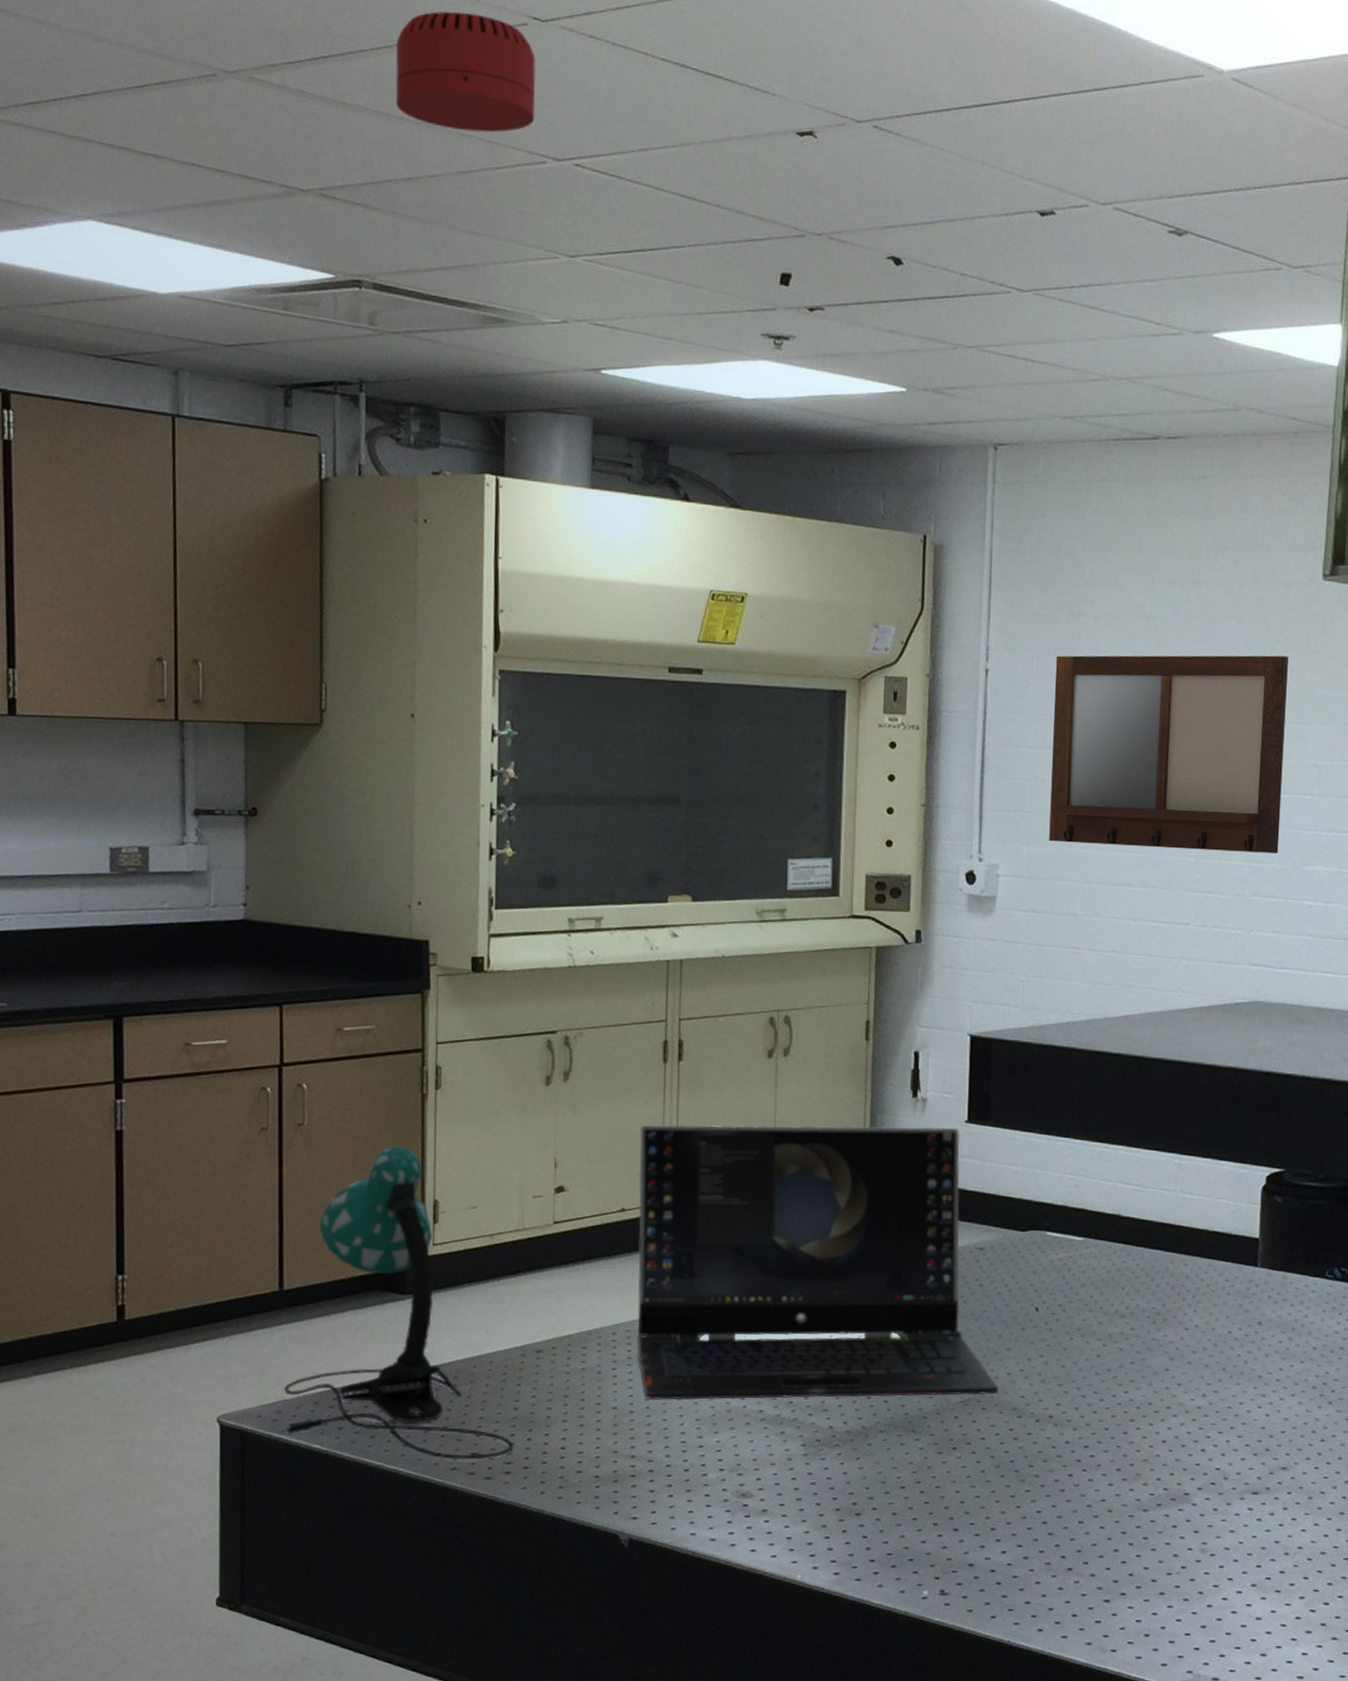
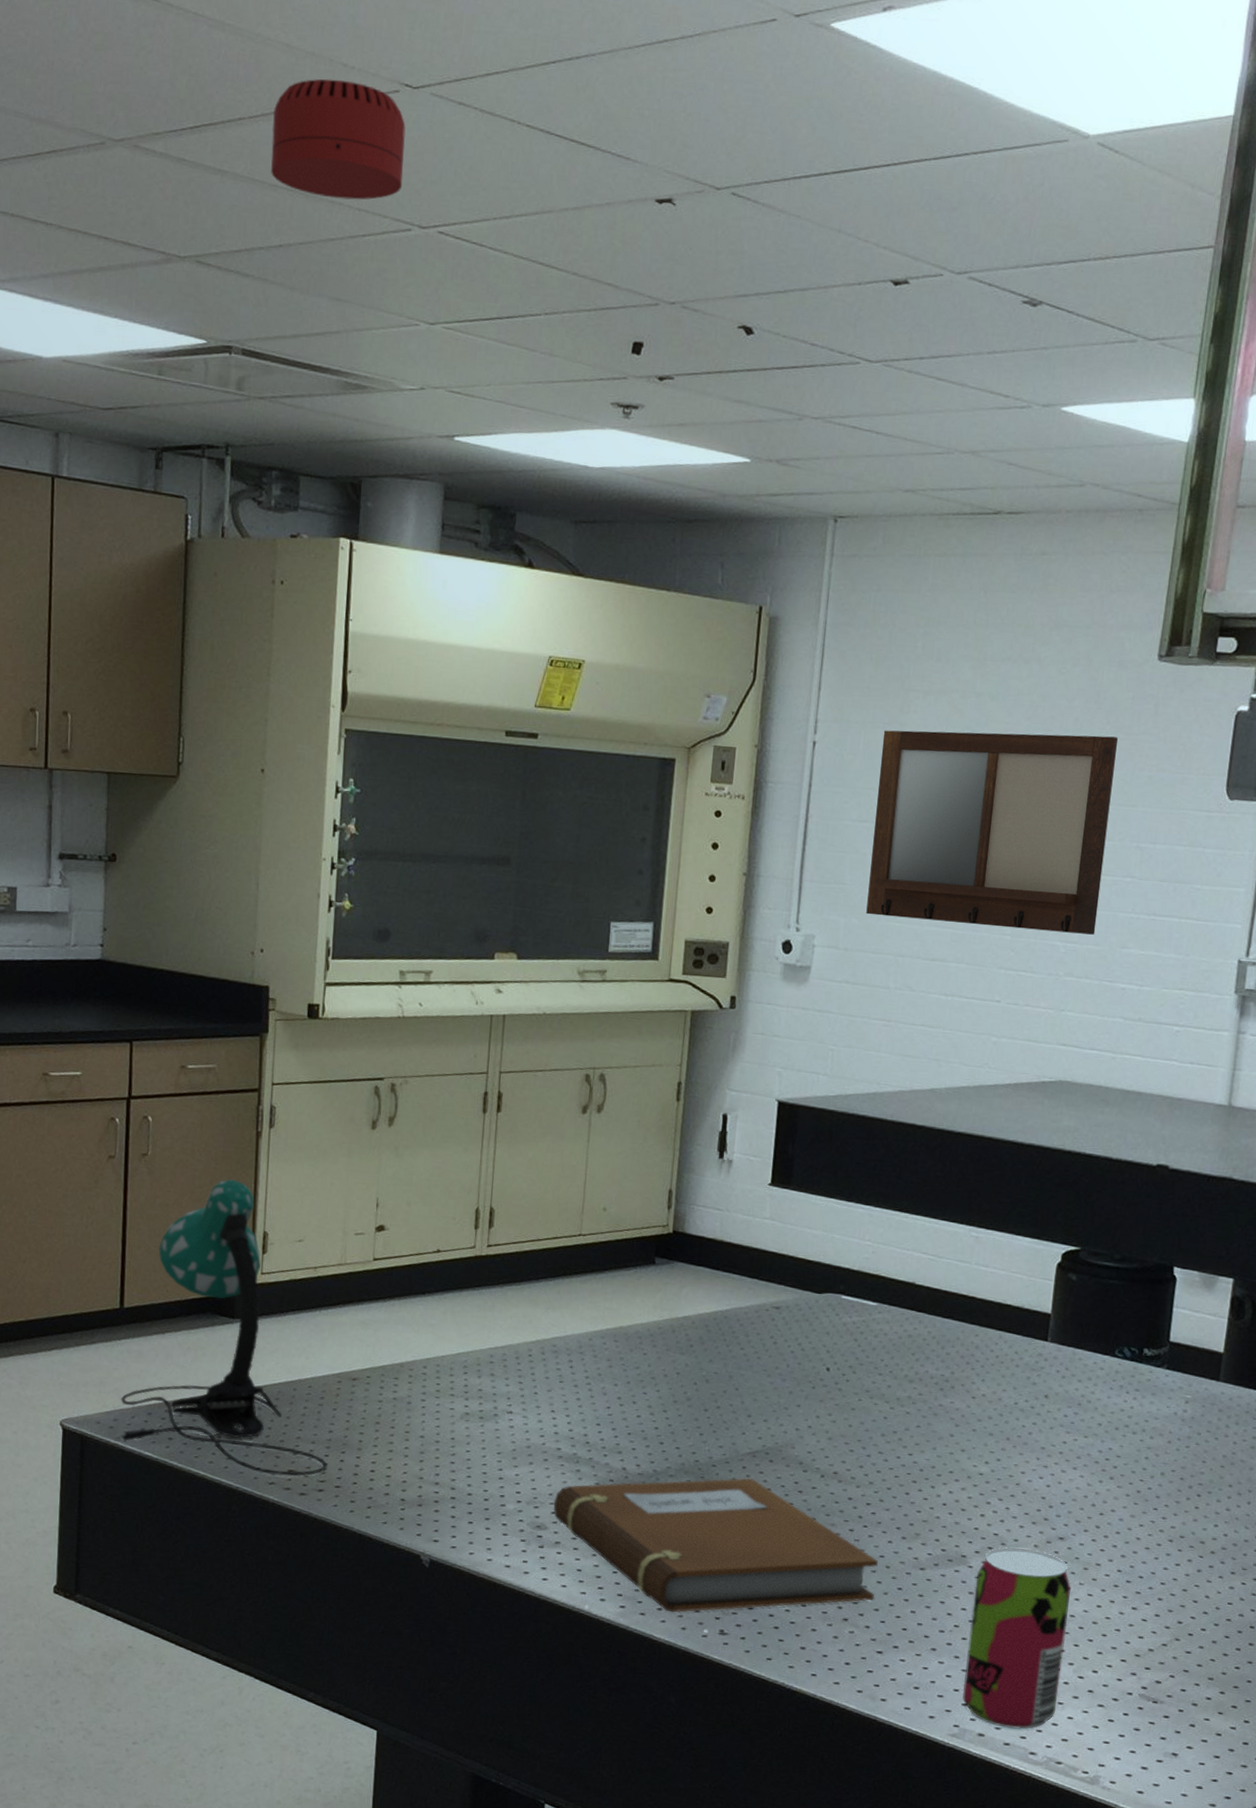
laptop computer: present [635,1124,999,1401] -> none [444,1172,787,1448]
notebook: none [758,1428,1099,1576] -> present [553,1478,878,1613]
beverage can: none [1193,1481,1297,1670] -> present [962,1547,1071,1730]

